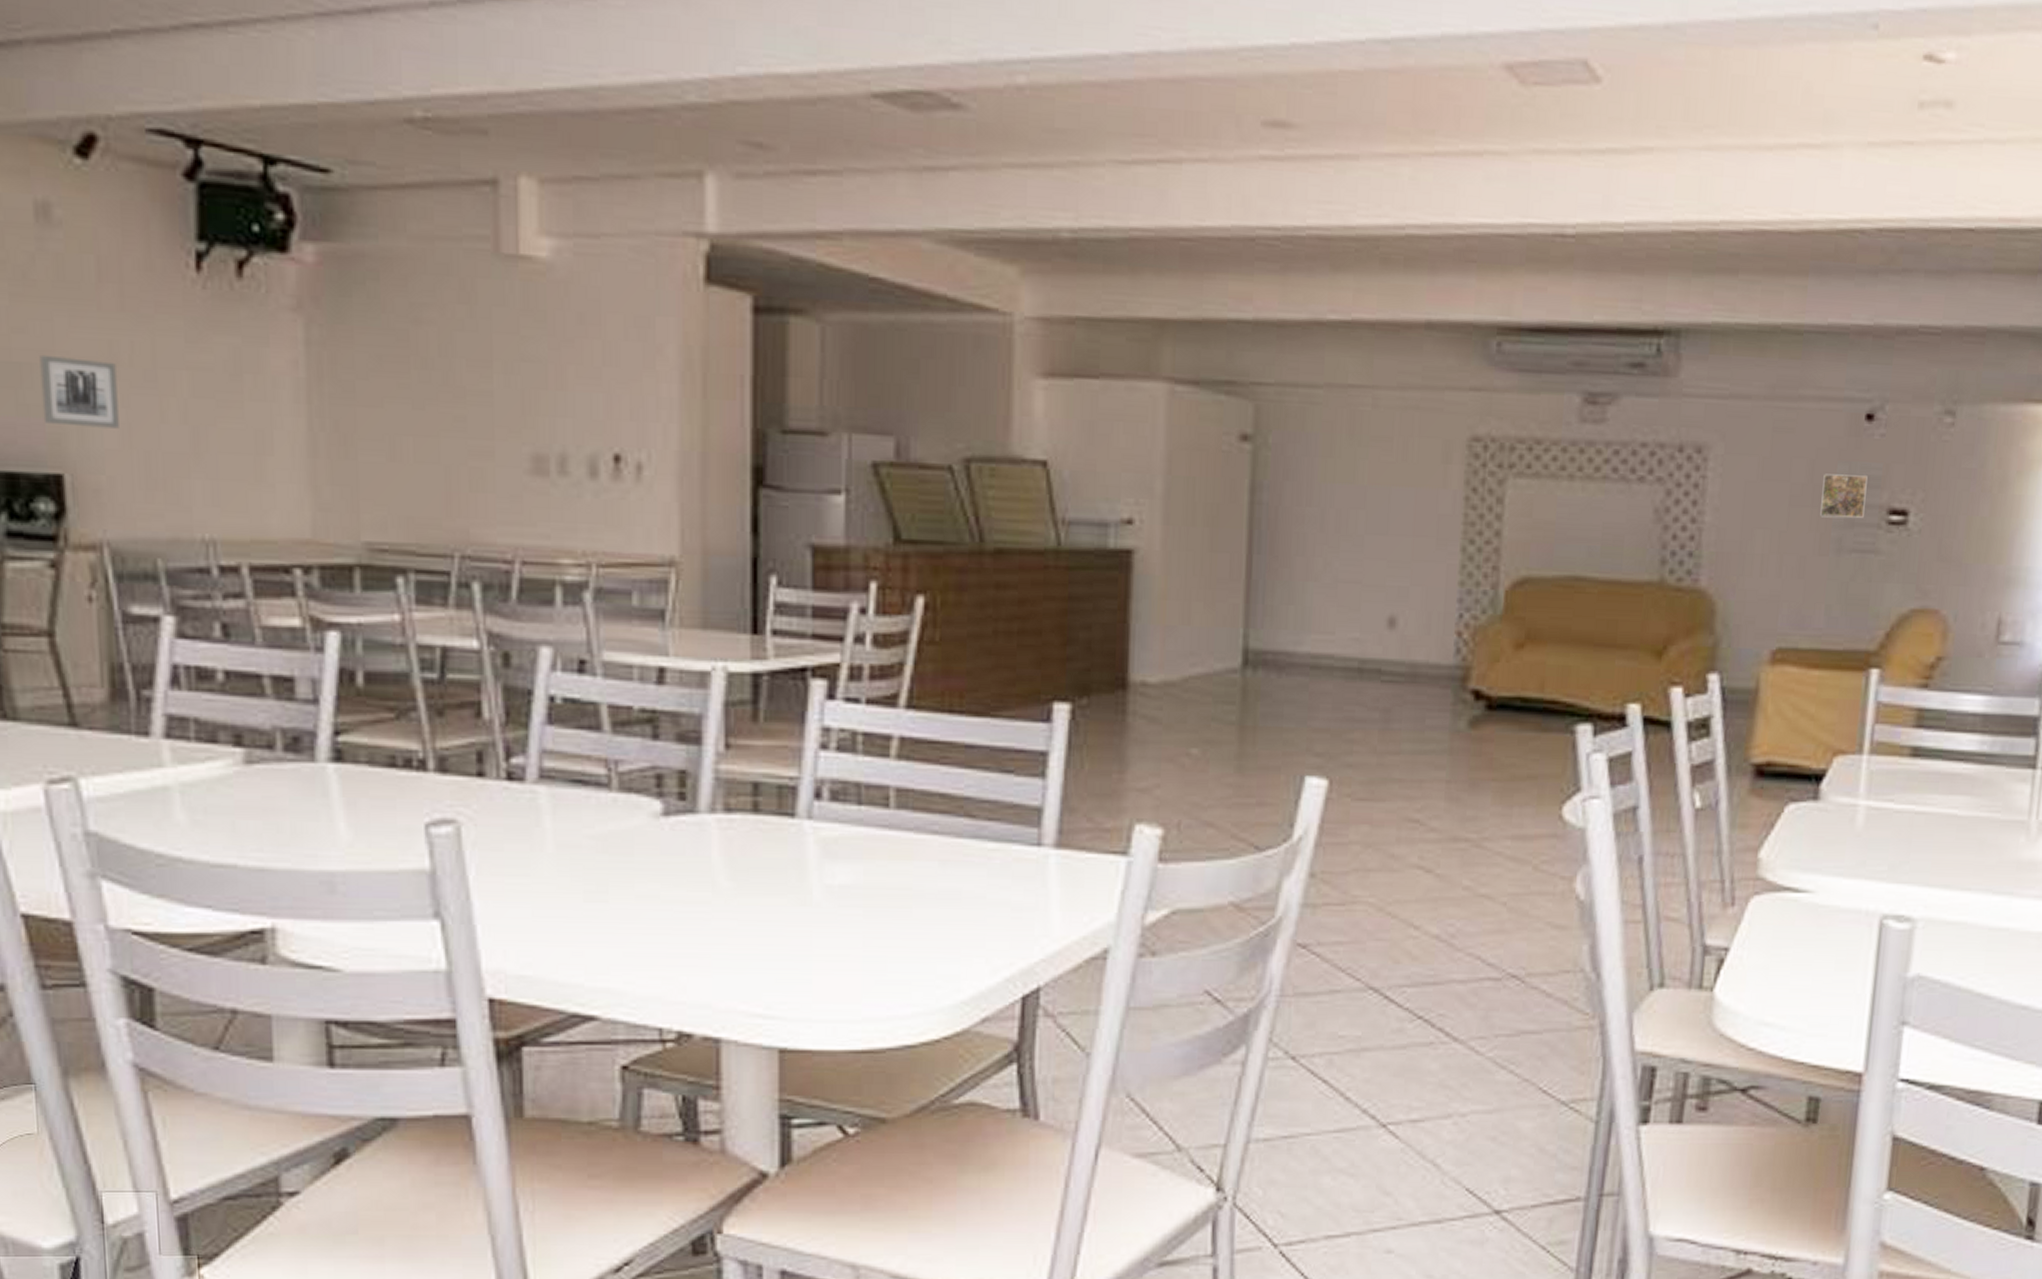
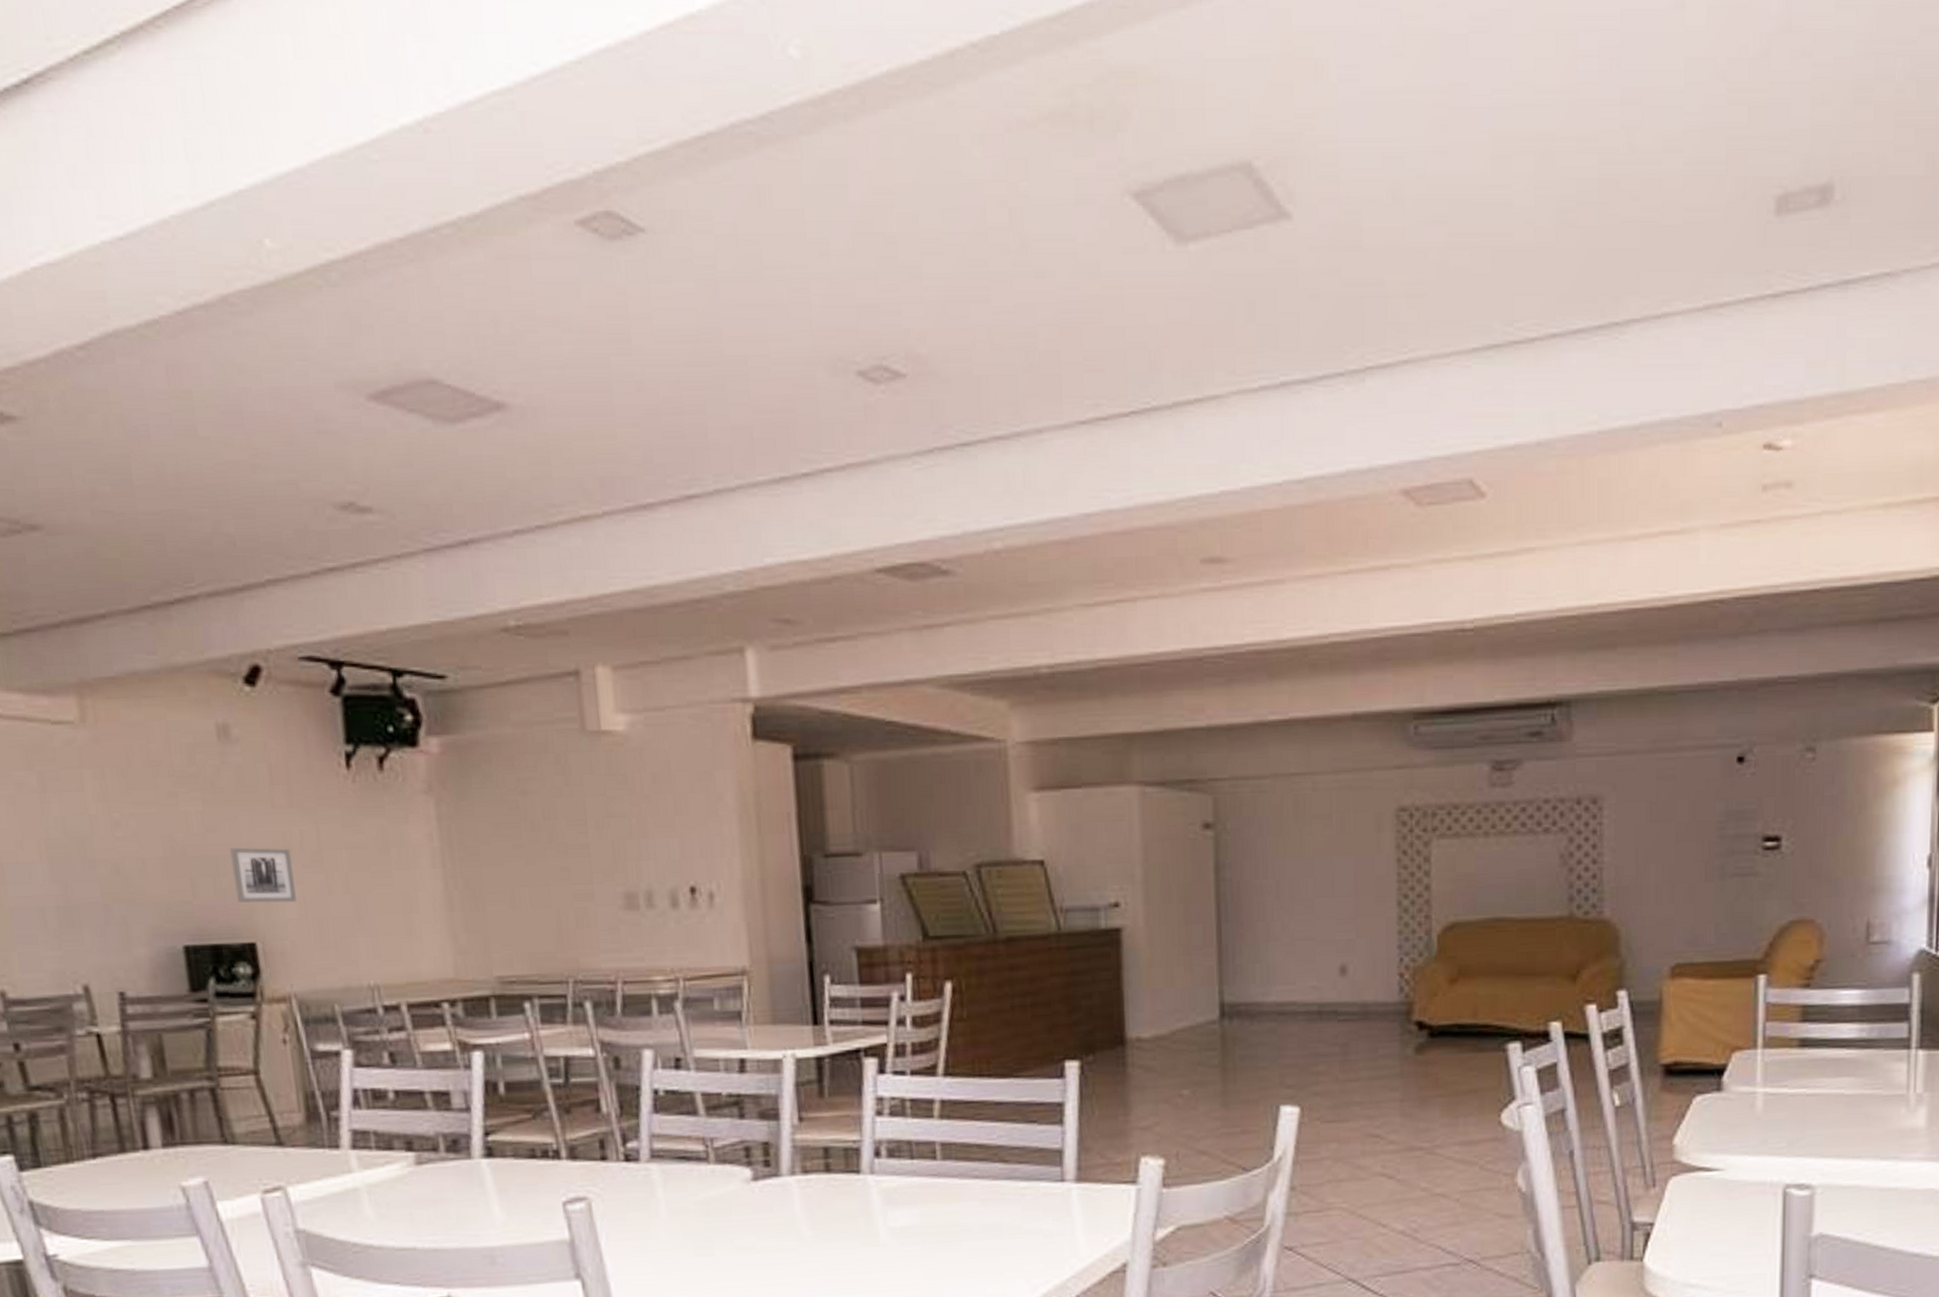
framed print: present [1820,474,1868,518] -> none [1704,810,1743,849]

